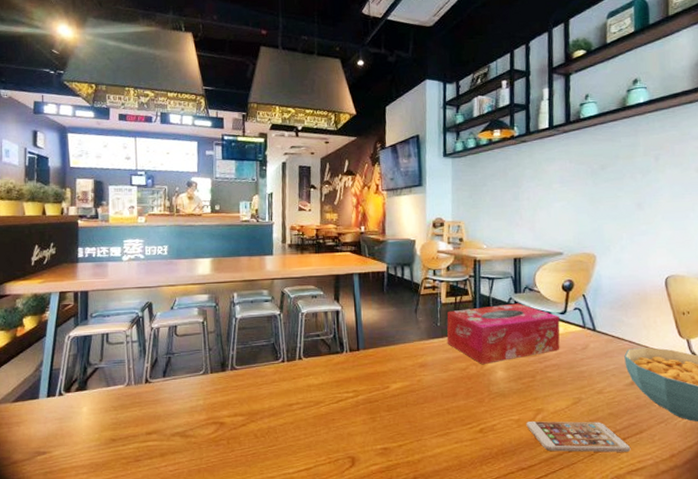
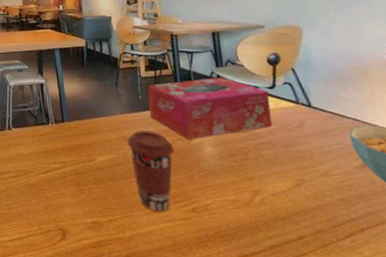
coffee cup: none [422,357,468,434] -> present [127,131,174,212]
smartphone: present [526,421,631,452] -> none [243,203,373,245]

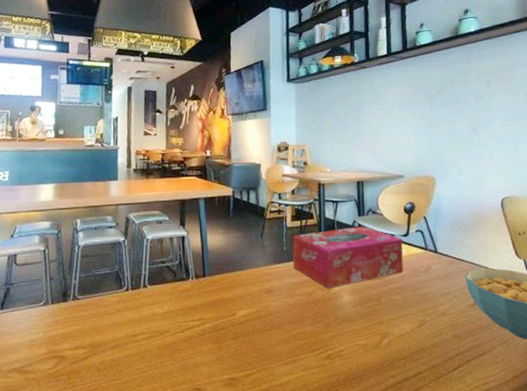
coffee cup: present [127,131,174,212] -> none [268,282,314,362]

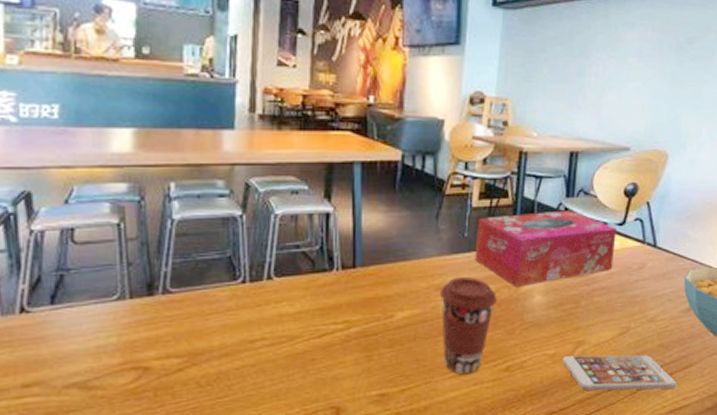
coffee cup: none [268,282,314,362] -> present [439,277,497,375]
smartphone: none [372,344,475,377] -> present [562,354,677,391]

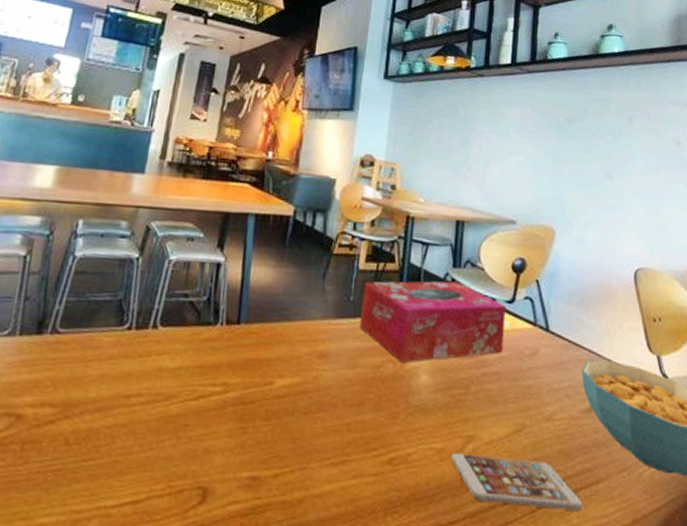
coffee cup: present [439,277,497,375] -> none [321,345,381,463]

